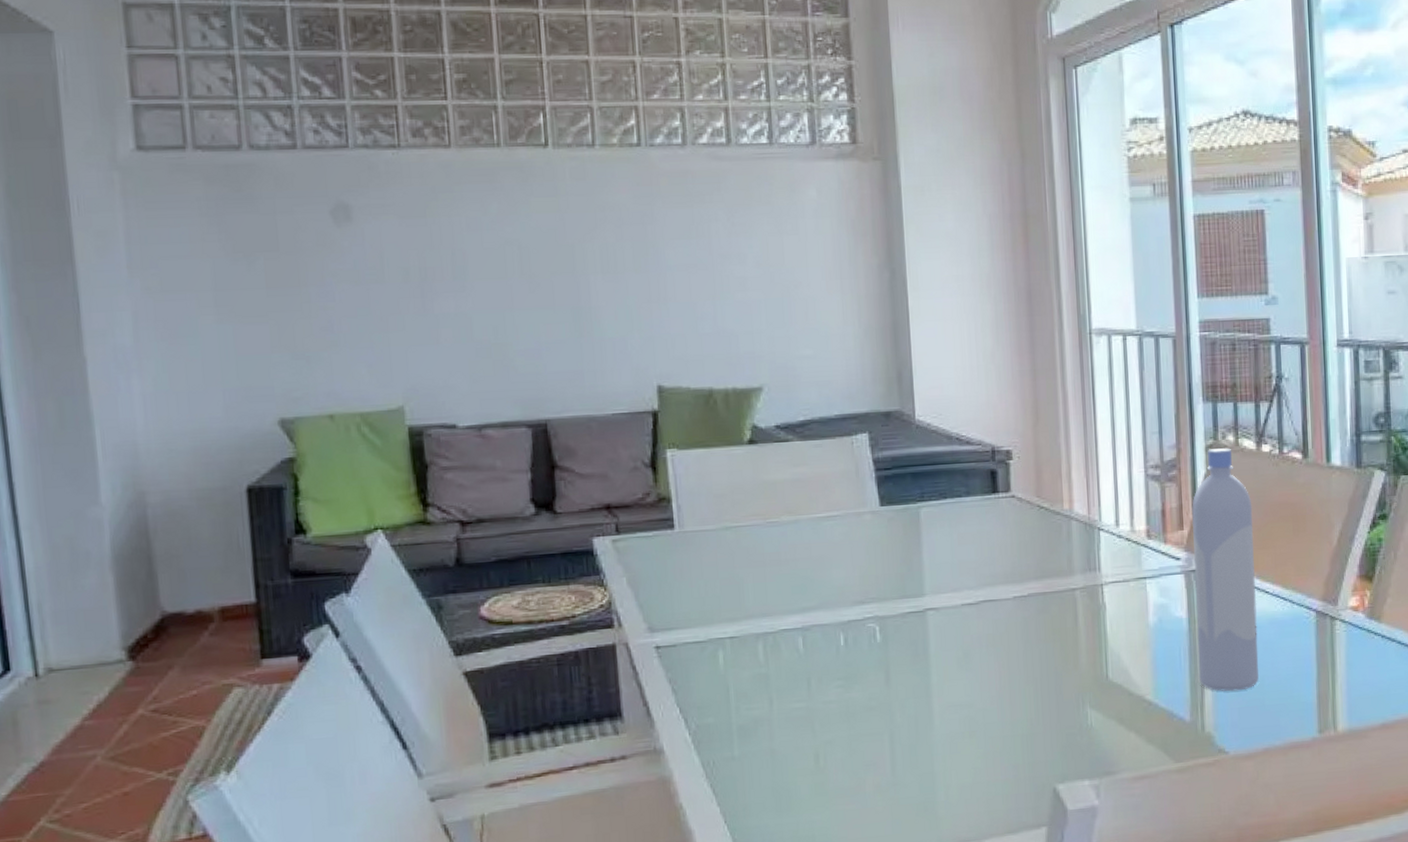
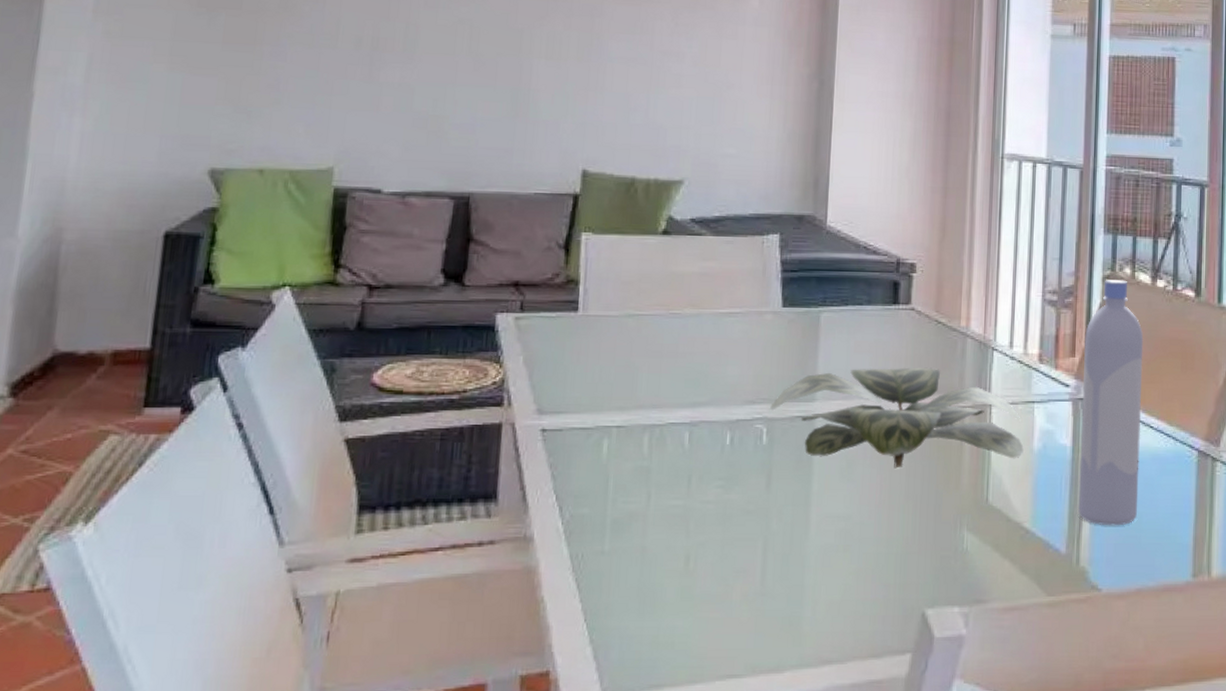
plant: none [879,553,1140,655] -> present [769,367,1024,469]

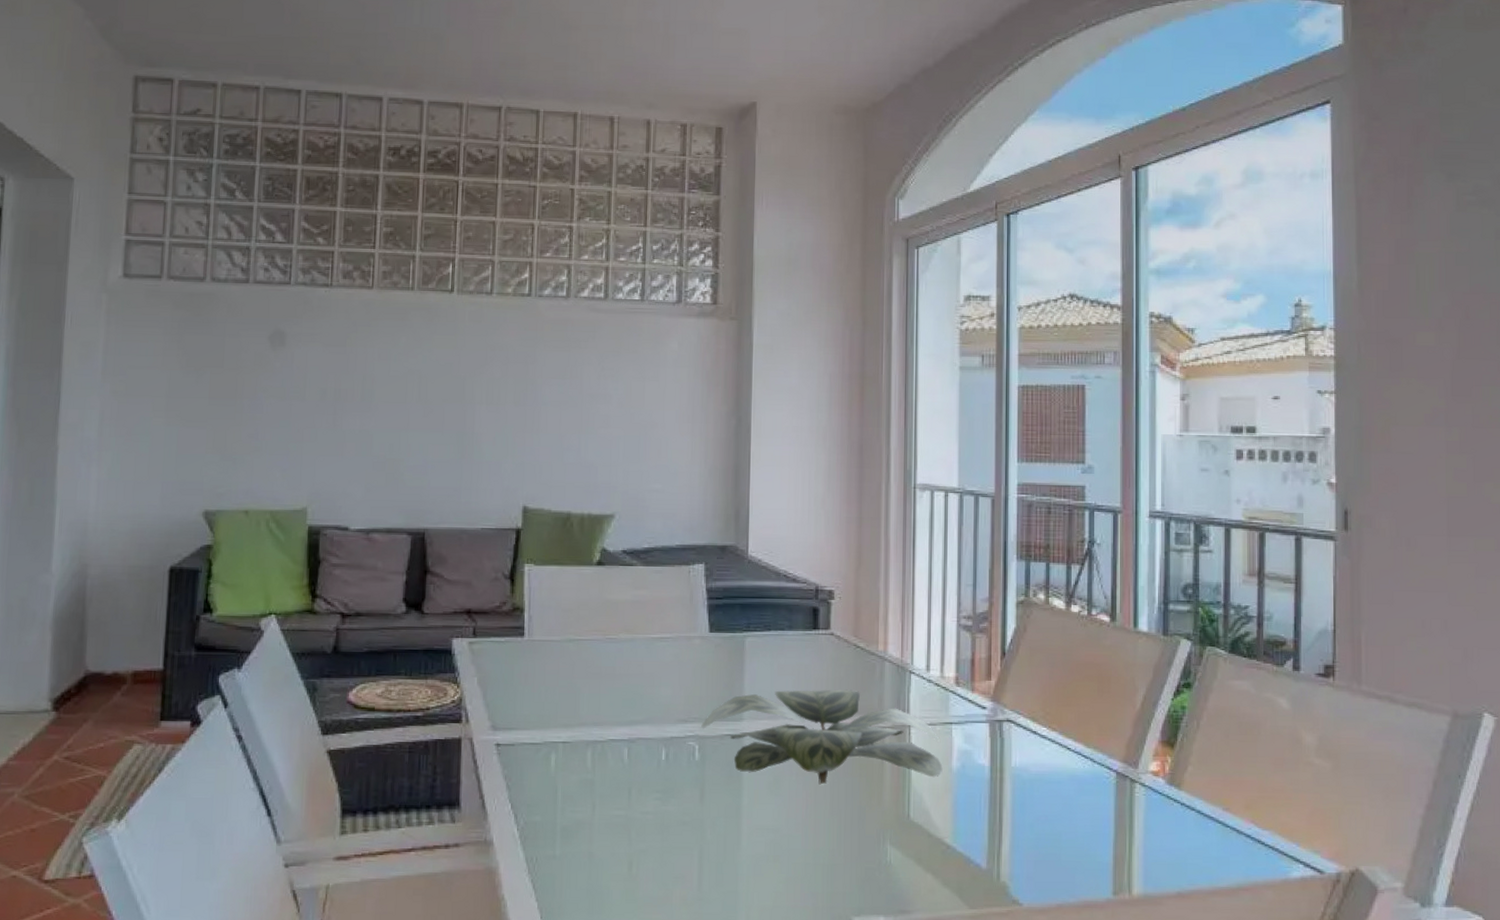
bottle: present [1077,280,1144,526] -> none [997,605,1059,844]

